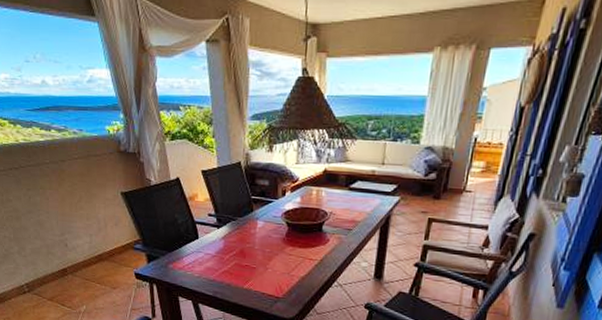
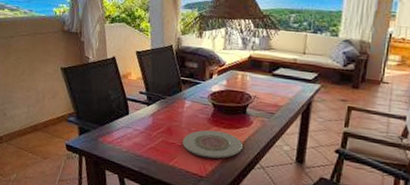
plate: none [257,250,319,279] -> present [183,130,243,159]

